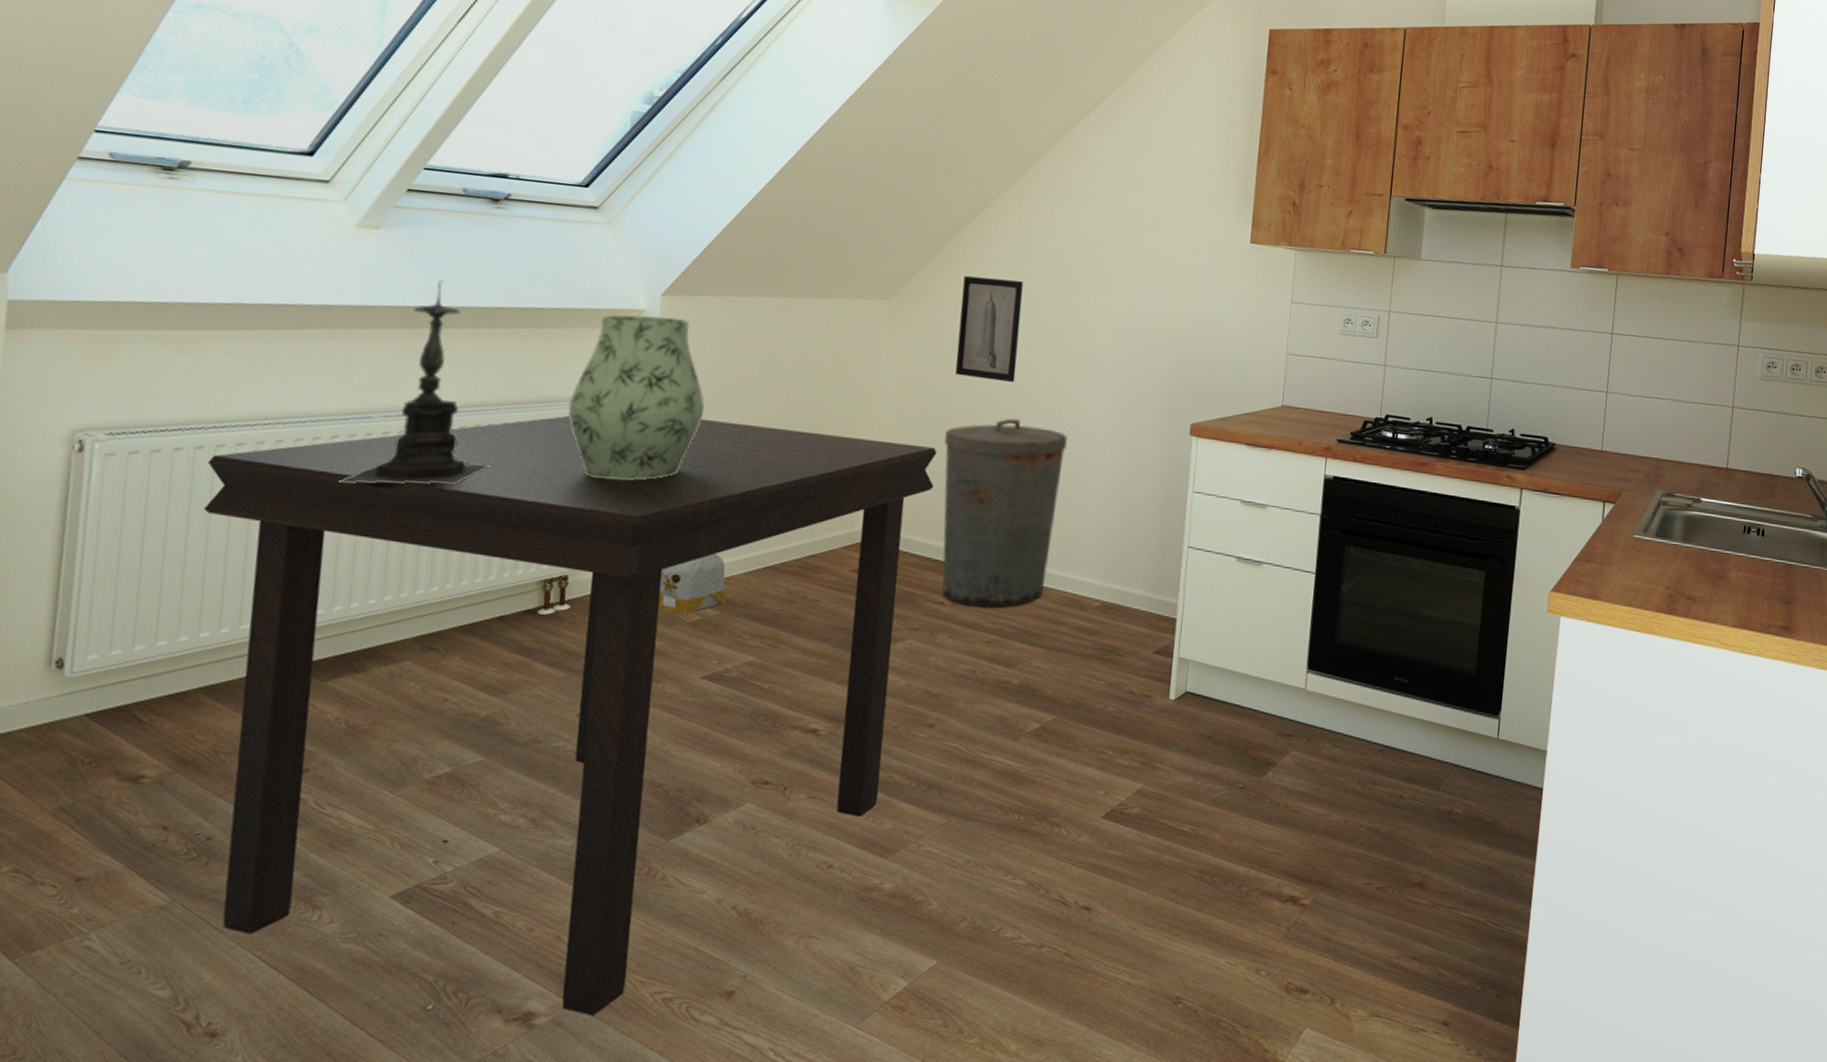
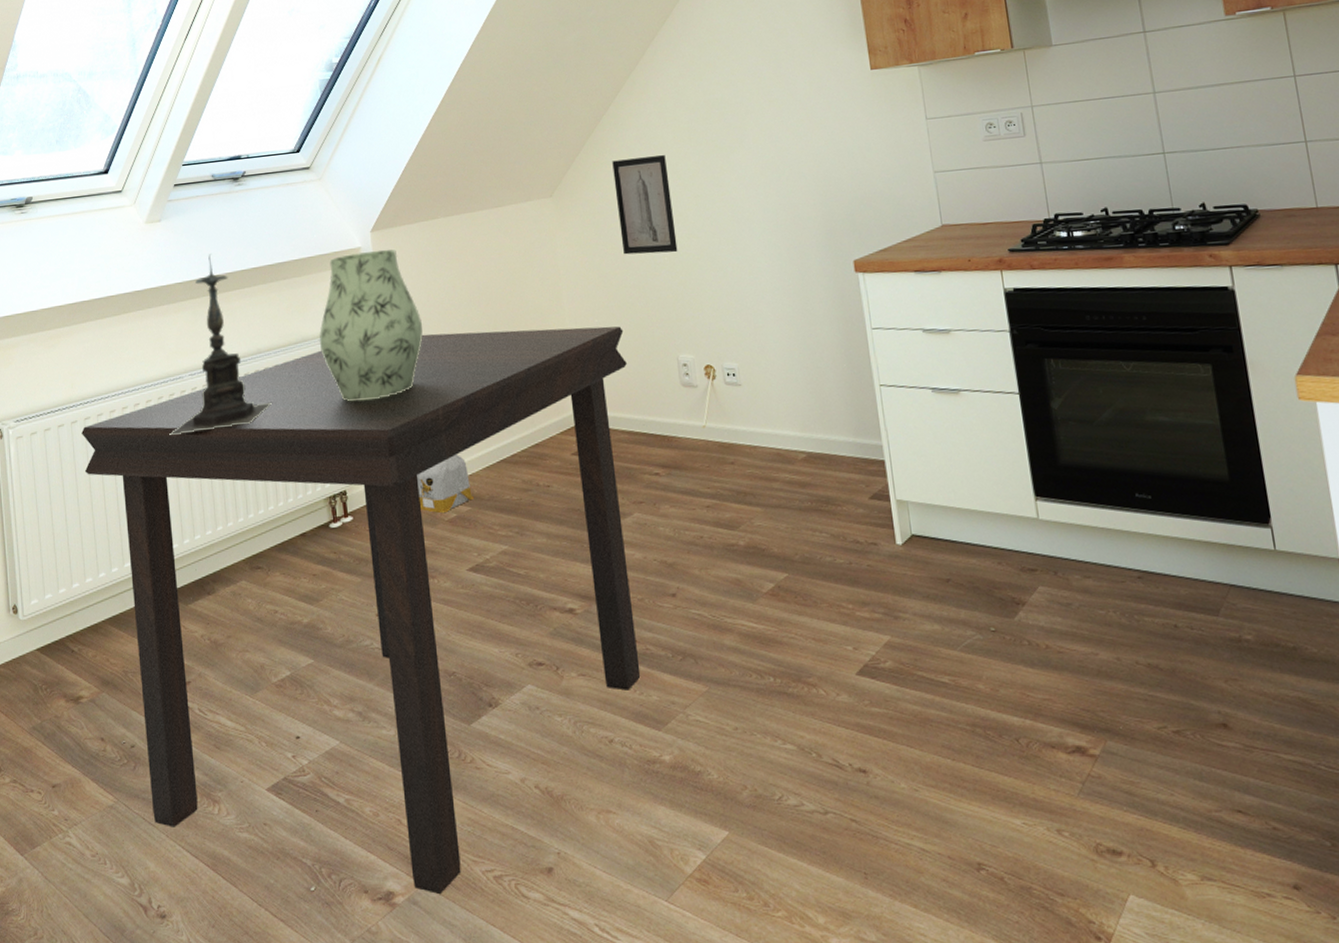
trash can: present [942,418,1068,609] -> none [626,286,748,474]

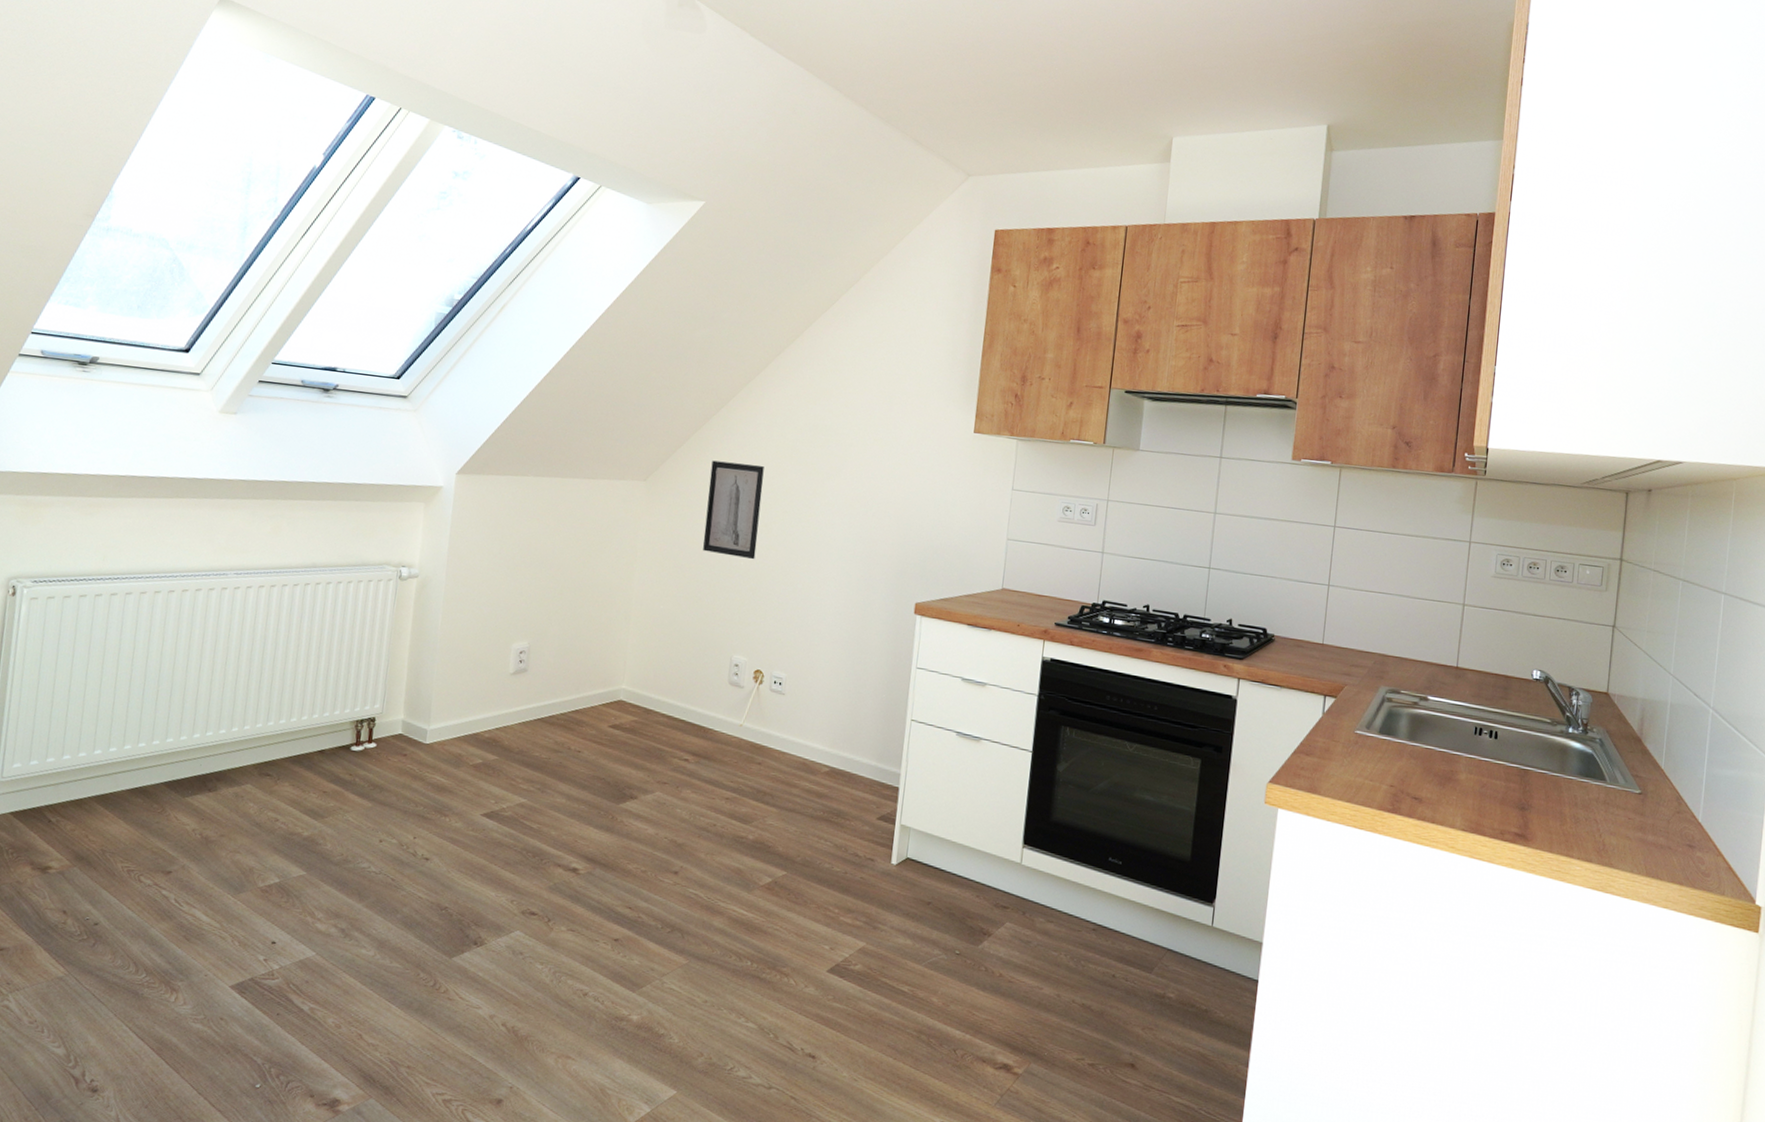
dining table: present [82,326,641,895] -> none [100,577,686,1109]
candle holder: present [169,254,273,435] -> none [200,458,318,634]
vase: present [319,249,423,402] -> none [379,490,489,637]
bag: present [417,453,474,514] -> none [447,704,503,758]

